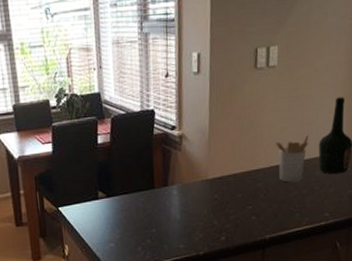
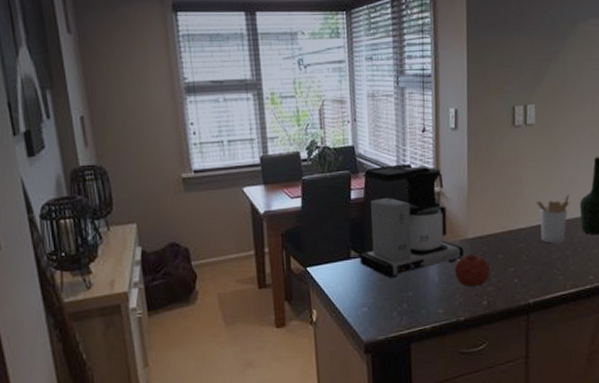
coffee maker: none [106,110,205,217] -> present [359,166,465,279]
fruit: none [196,191,229,225] -> present [455,252,490,288]

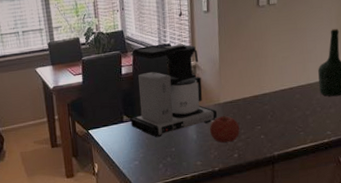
utensil holder: present [535,193,570,244] -> none [278,62,309,105]

